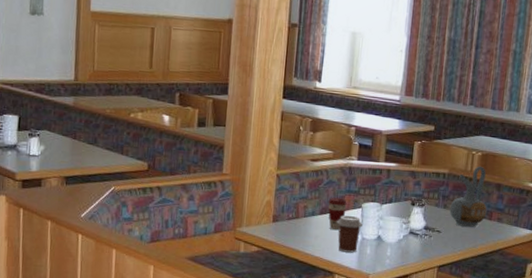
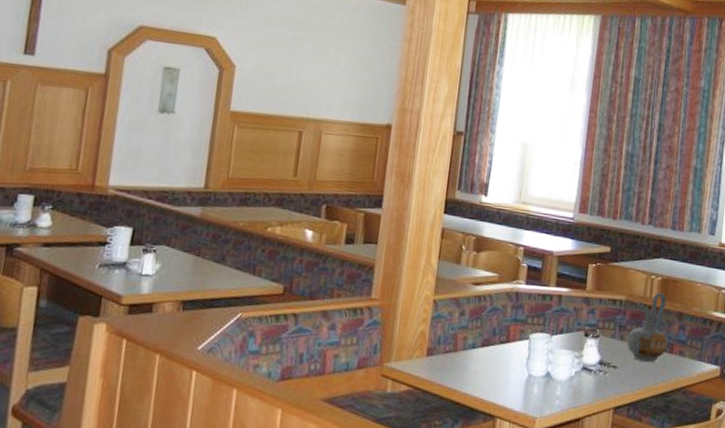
coffee cup: present [328,197,347,231] -> none [491,327,513,366]
coffee cup: present [336,215,363,253] -> none [500,348,530,393]

